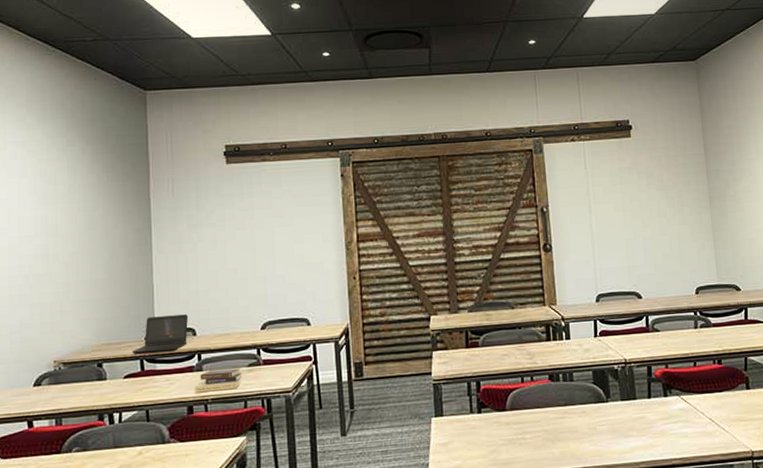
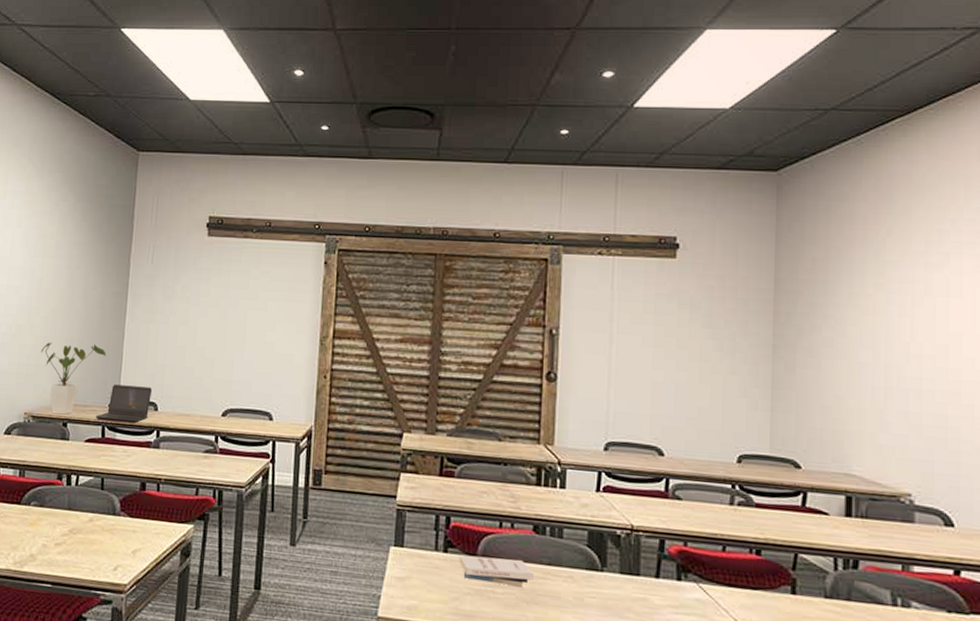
house plant: none [65,282,136,357] -> present [41,342,106,415]
books: present [194,368,242,393] -> none [149,449,197,474]
books: none [491,406,554,432] -> present [458,555,534,588]

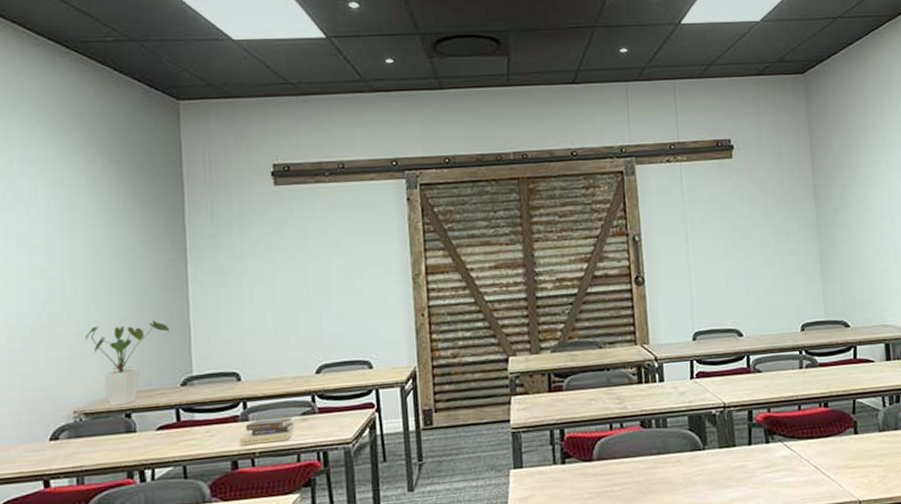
laptop computer: present [95,384,153,423] -> none [165,357,232,403]
books: none [149,449,197,474] -> present [239,417,294,446]
books: present [458,555,534,588] -> none [576,455,646,484]

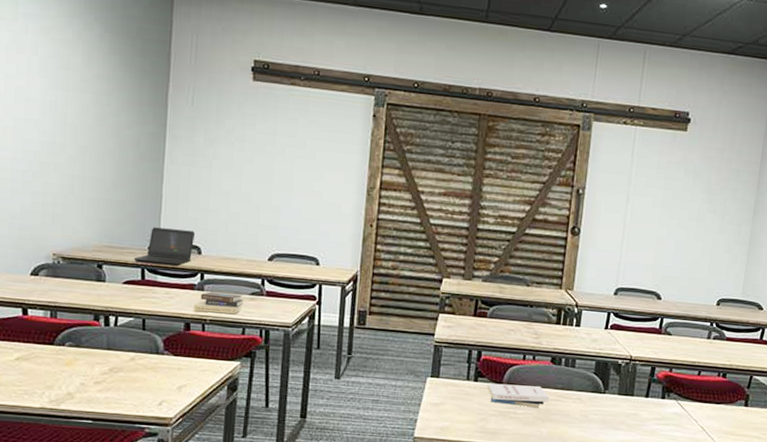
house plant: present [85,320,170,406] -> none [69,181,144,257]
laptop computer: none [165,357,232,403] -> present [133,227,196,266]
books: none [576,455,646,484] -> present [486,383,549,408]

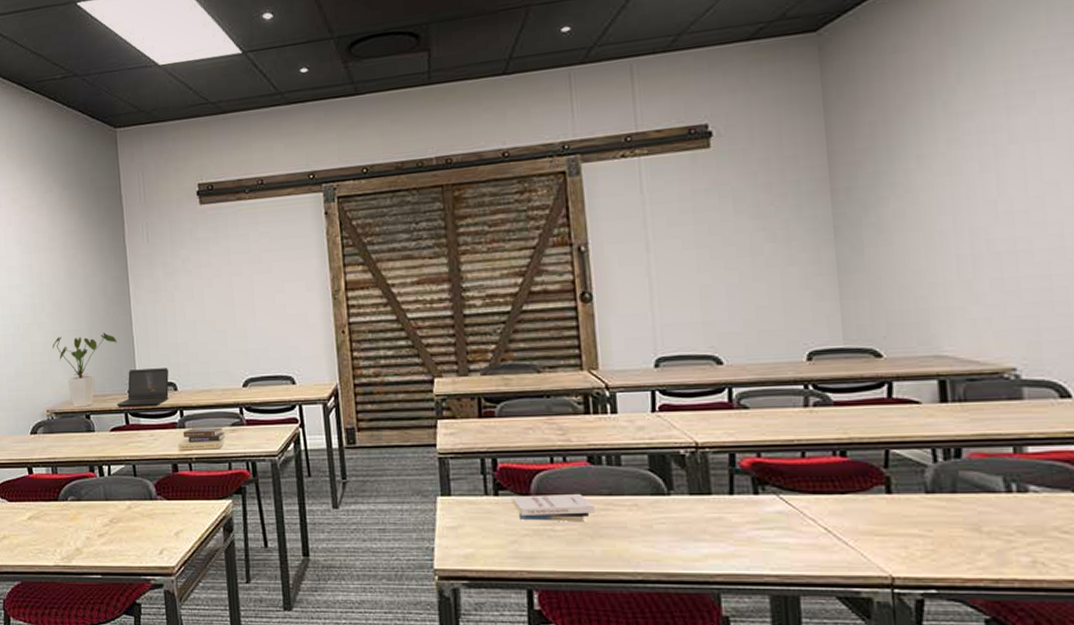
house plant: none [69,181,144,257] -> present [52,332,117,408]

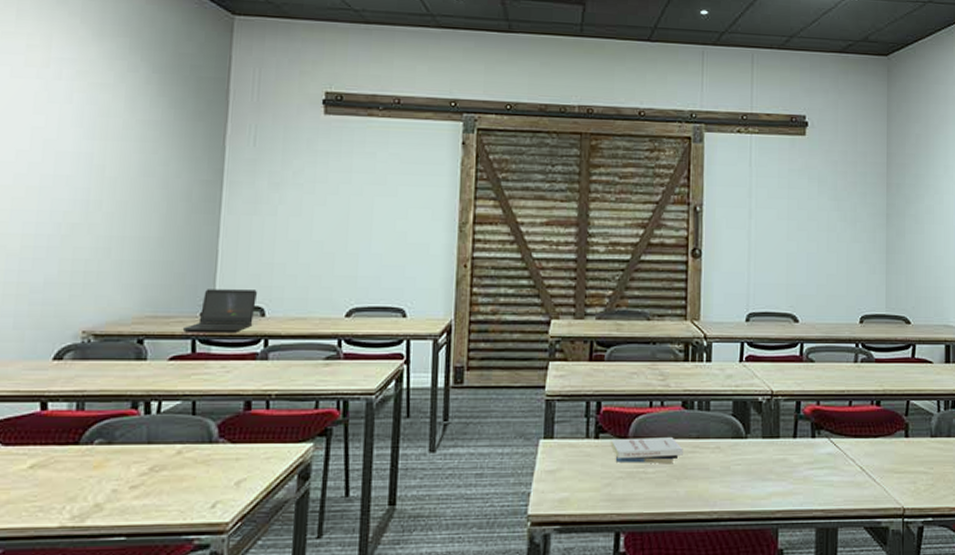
house plant: present [52,332,117,408] -> none [105,243,196,330]
books: present [178,427,225,451] -> none [255,360,316,385]

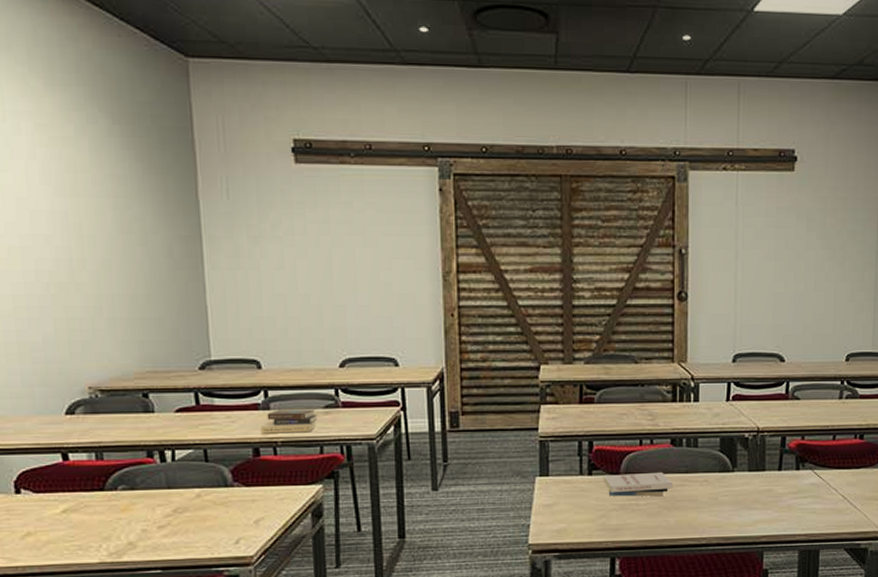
laptop computer: present [182,289,258,332] -> none [183,343,252,385]
books: none [255,360,316,385] -> present [260,409,317,434]

